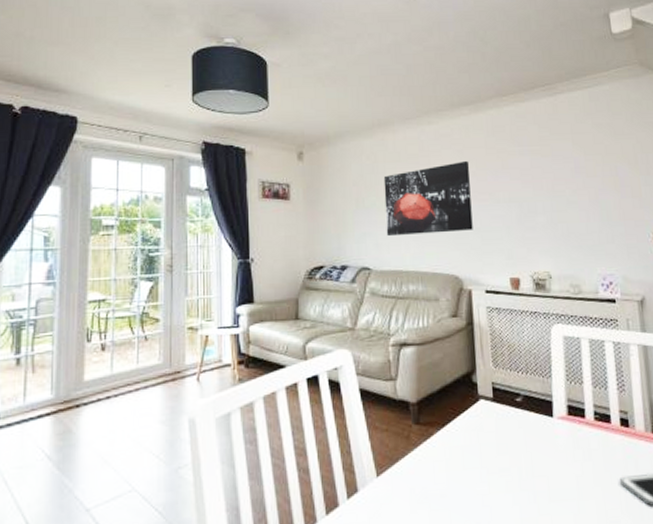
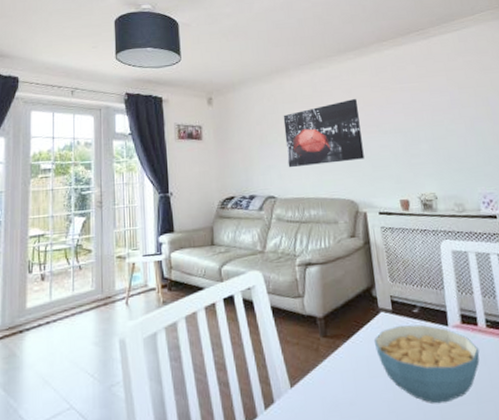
cereal bowl: none [472,414,585,499] -> present [374,324,480,404]

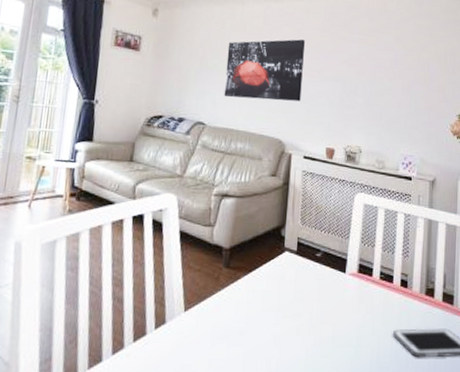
cereal bowl: present [374,324,480,404] -> none [274,266,369,343]

